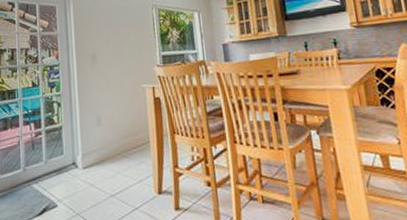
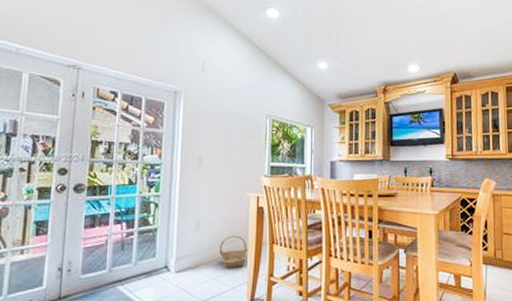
basket: none [121,128,150,163] -> present [219,236,248,269]

